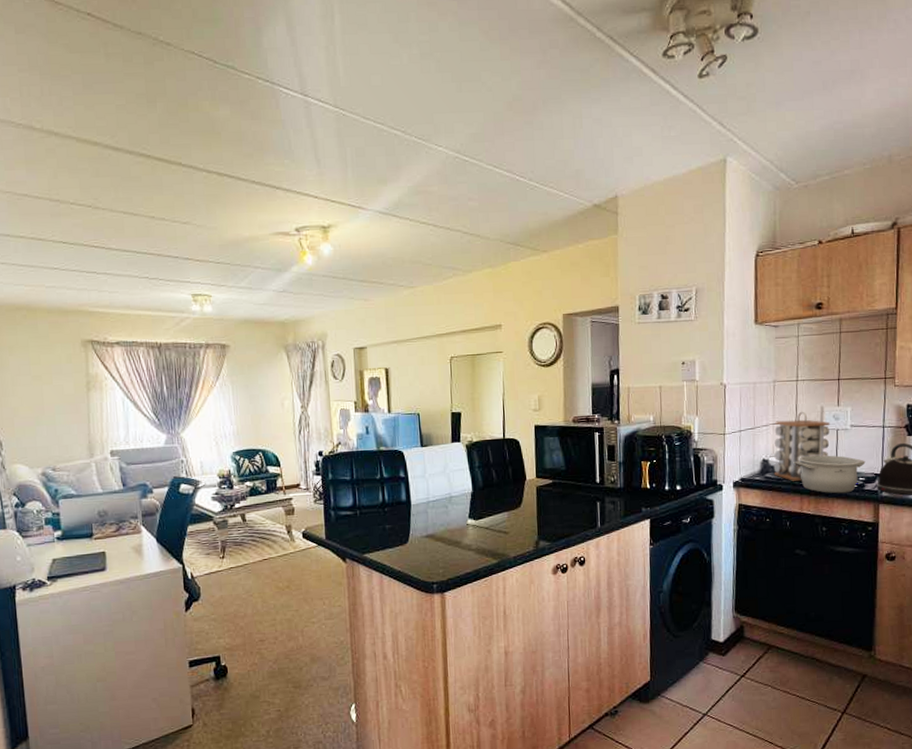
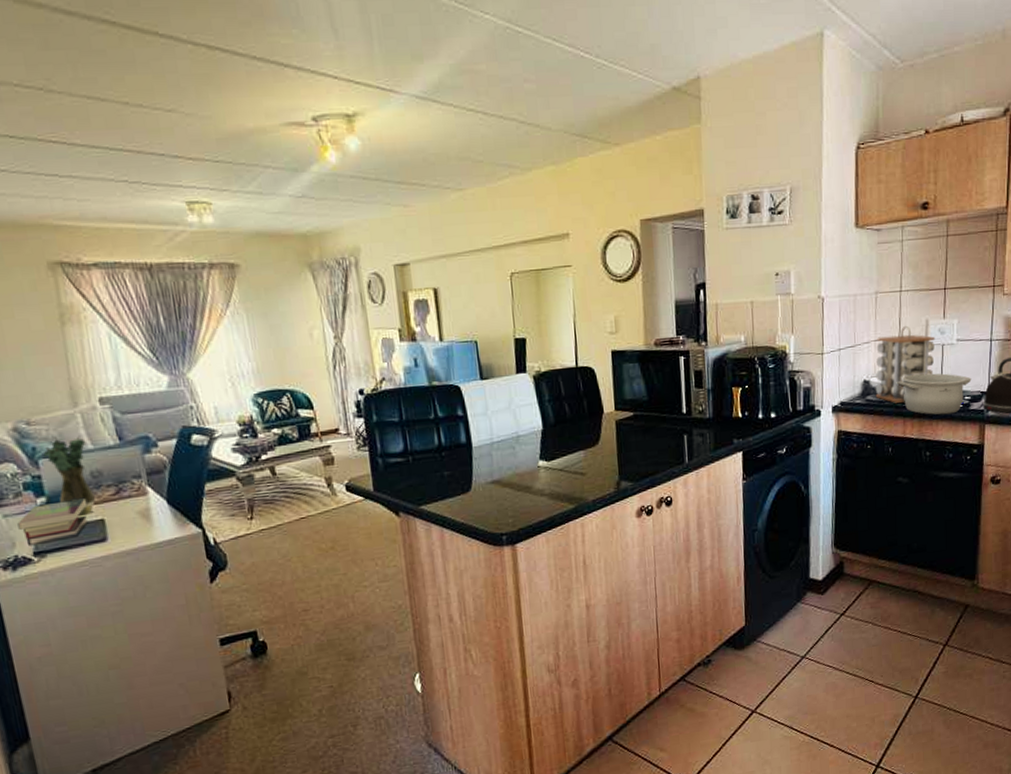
books: none [37,533,93,572] -> present [17,497,88,547]
vase: none [63,481,100,548] -> present [43,435,96,516]

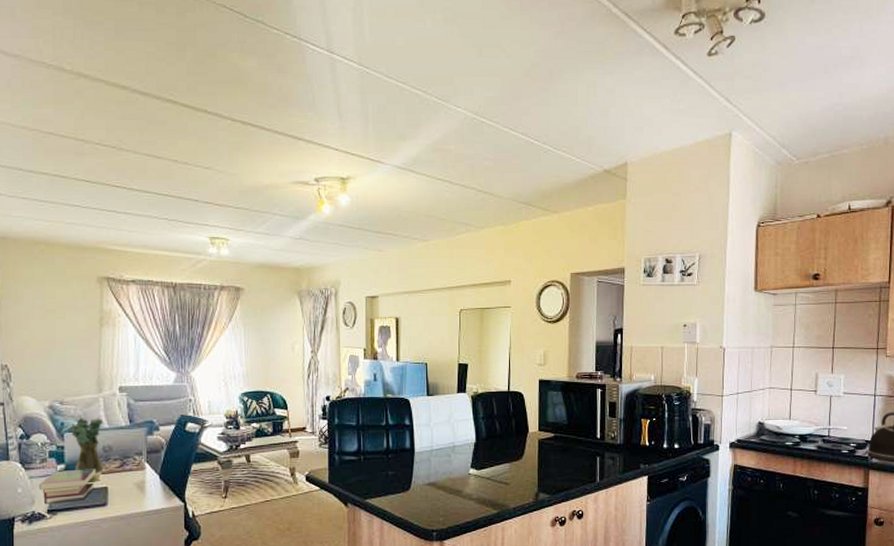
spice rack: present [875,325,936,404] -> none [769,377,824,445]
cooking pot: present [896,373,972,415] -> none [788,420,857,458]

